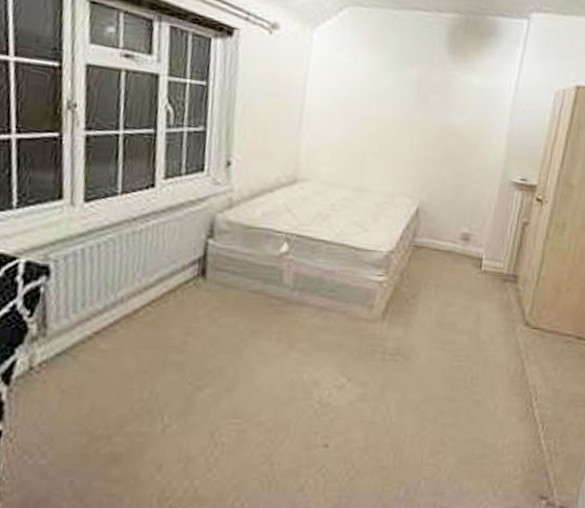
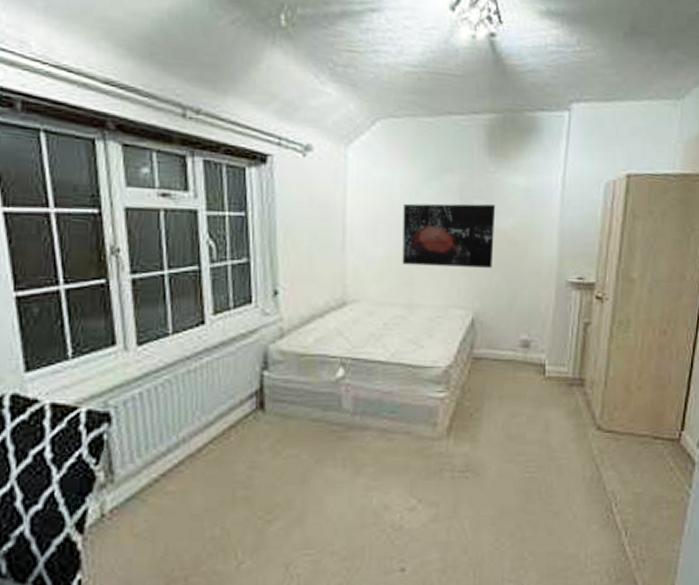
wall art: none [355,90,451,161] -> present [402,203,496,268]

